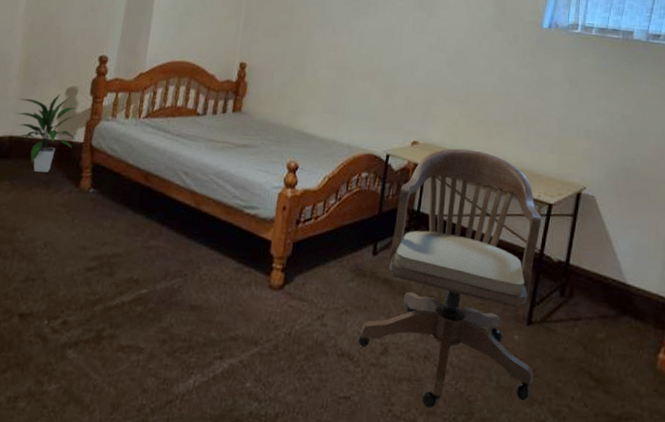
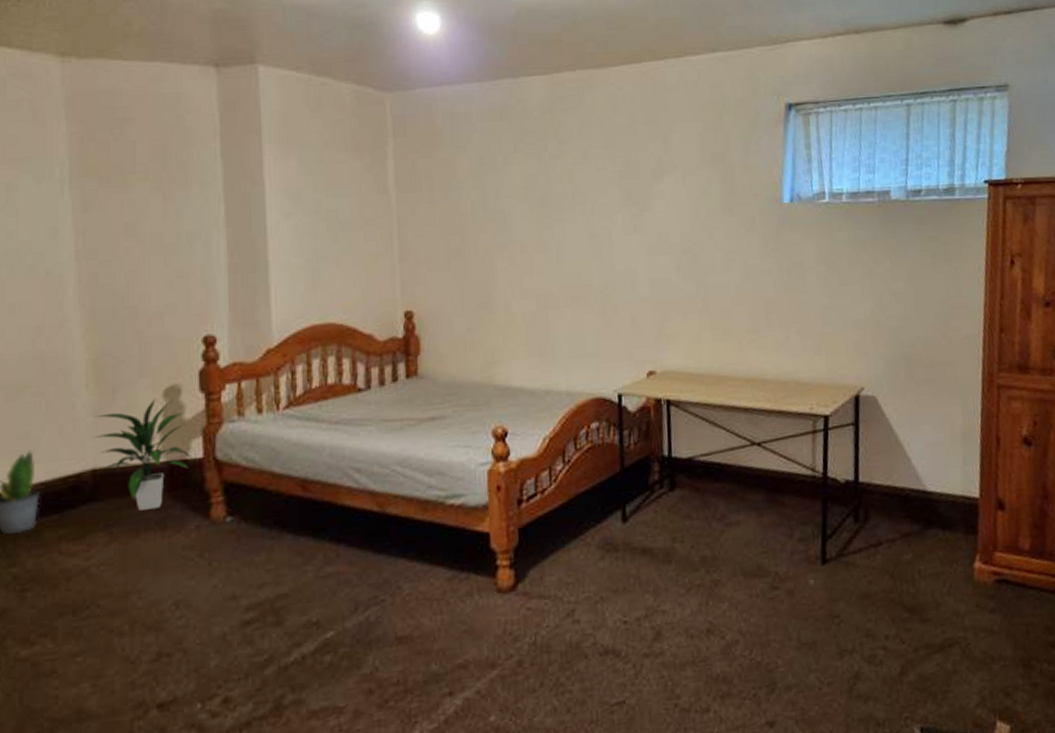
chair: present [357,148,542,408] -> none [621,368,839,690]

